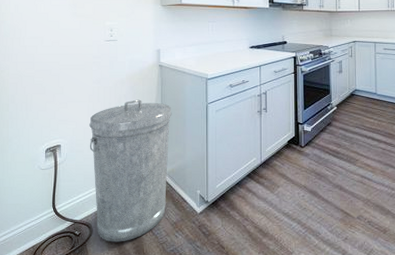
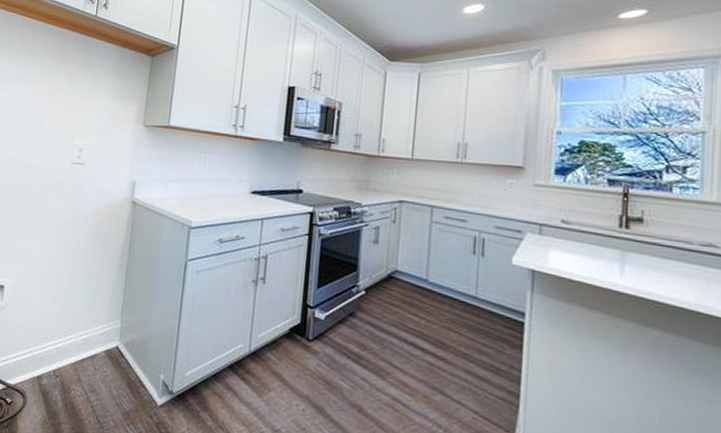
trash can: present [89,99,172,242] -> none [31,242,141,424]

